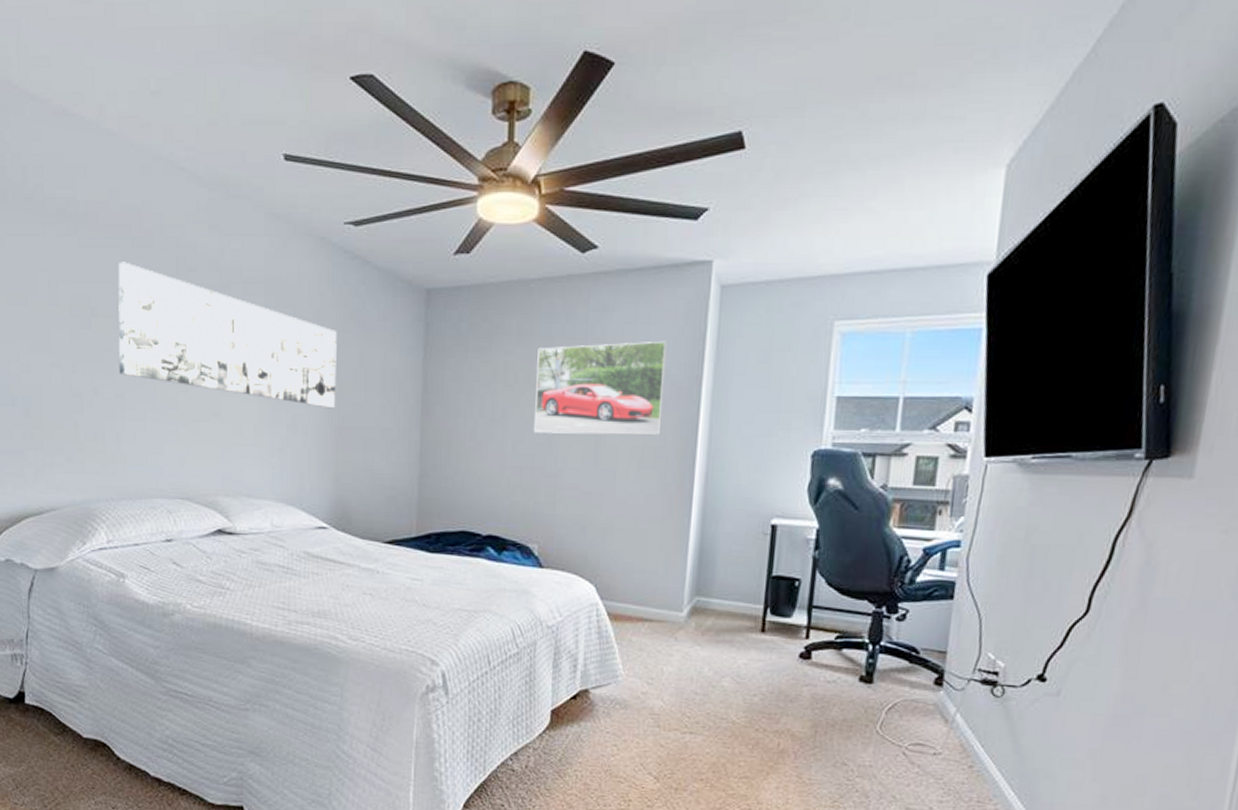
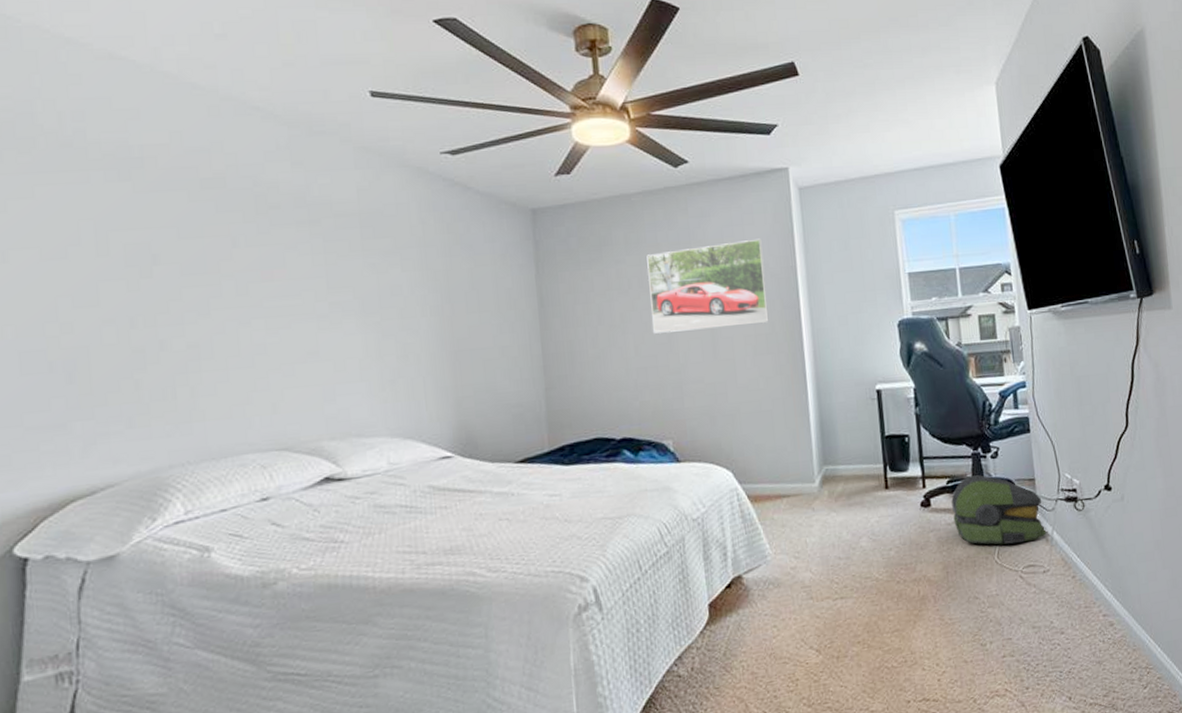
wall art: present [118,262,337,409] -> none [184,204,448,334]
backpack: none [835,635,950,718] -> present [951,475,1047,545]

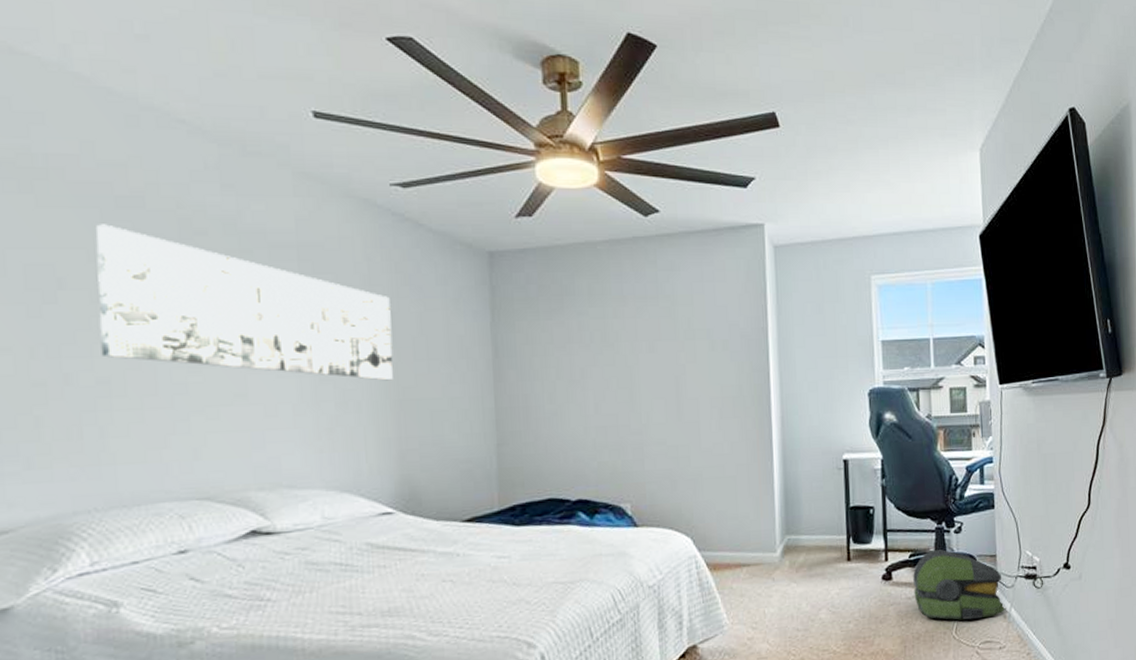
wall art: none [184,204,448,334] -> present [96,224,393,381]
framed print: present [646,238,769,334] -> none [611,296,737,391]

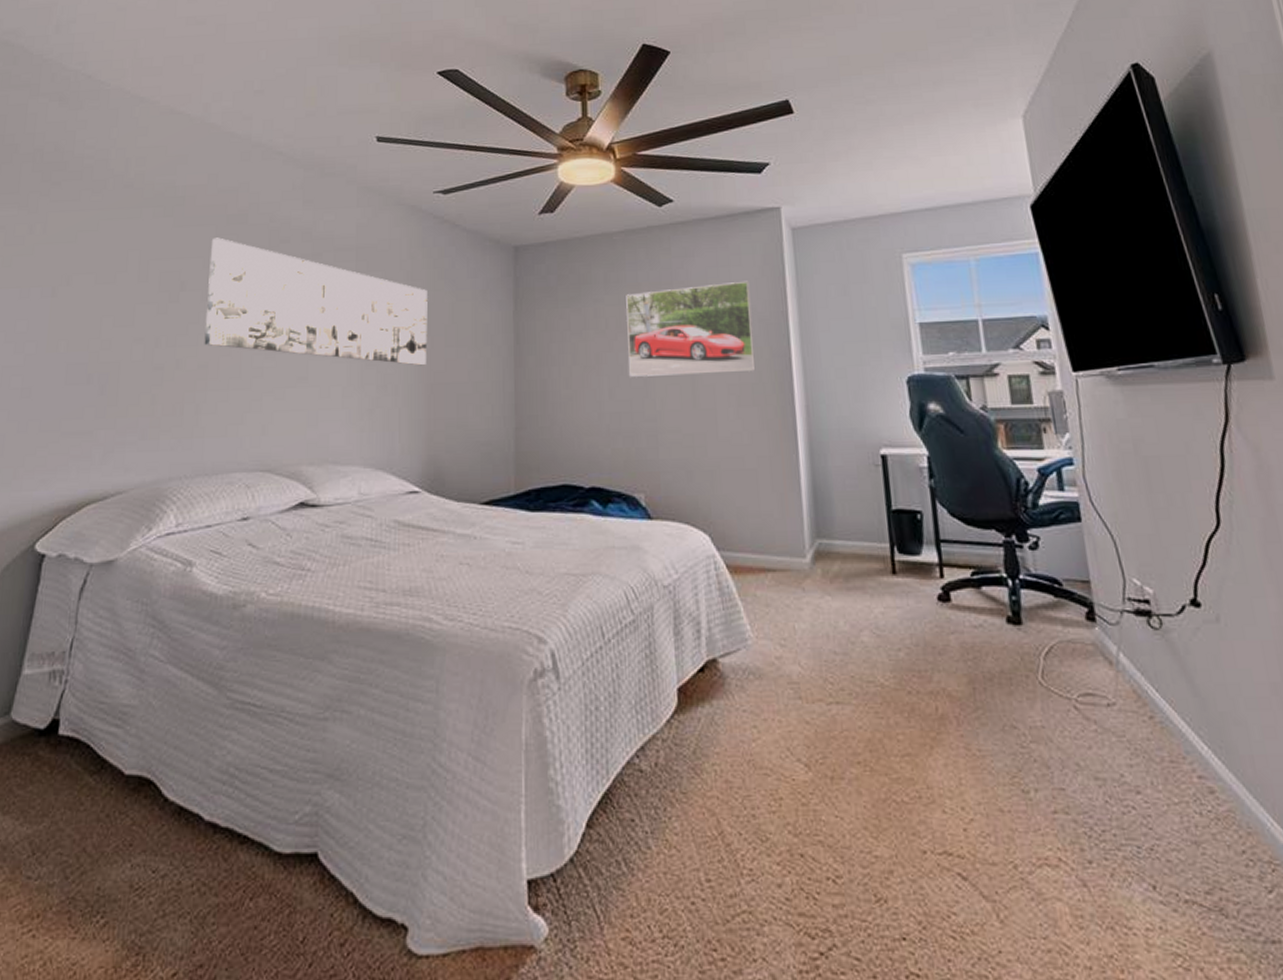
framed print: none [611,296,737,391] -> present [626,280,756,377]
backpack: present [913,549,1005,621] -> none [978,569,1110,662]

